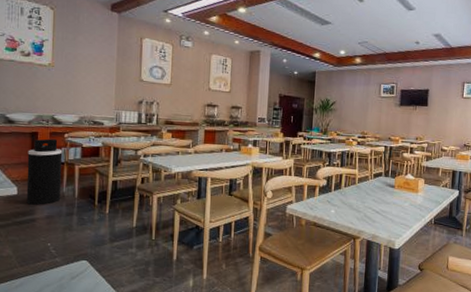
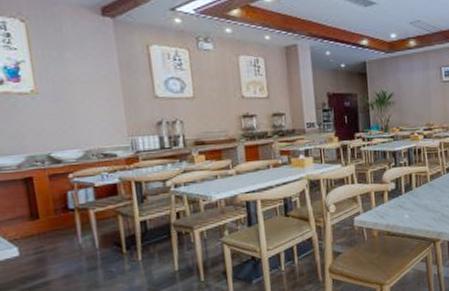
trash can: present [26,139,63,205] -> none [23,182,78,266]

